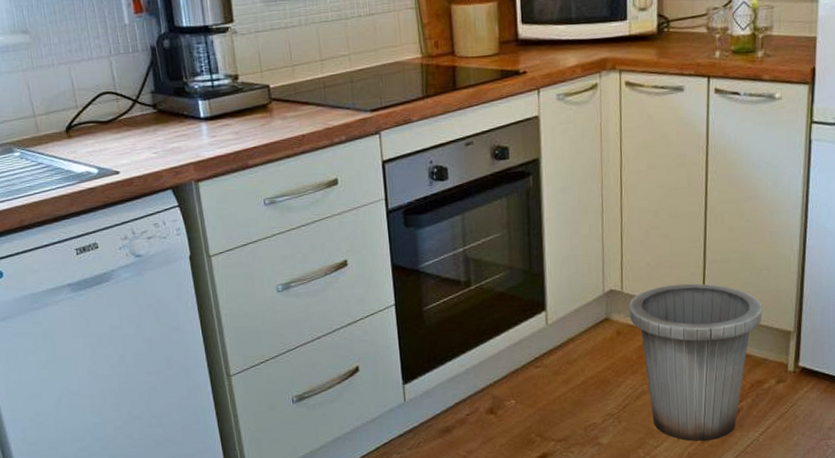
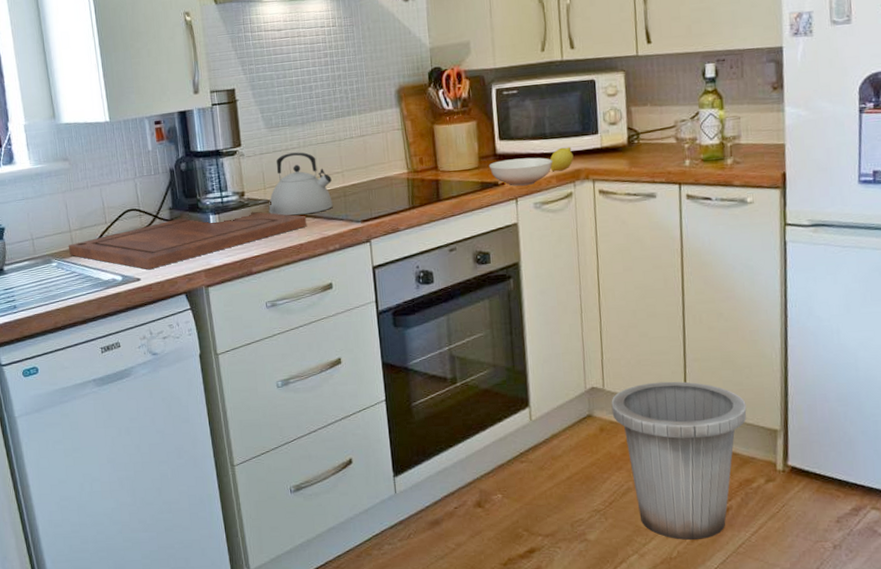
cutting board: none [32,96,310,161] -> present [68,210,307,269]
kettle: none [266,30,338,103] -> present [268,152,333,216]
bowl: none [509,44,579,76] -> present [488,157,553,187]
fruit: none [575,33,600,61] -> present [550,146,574,172]

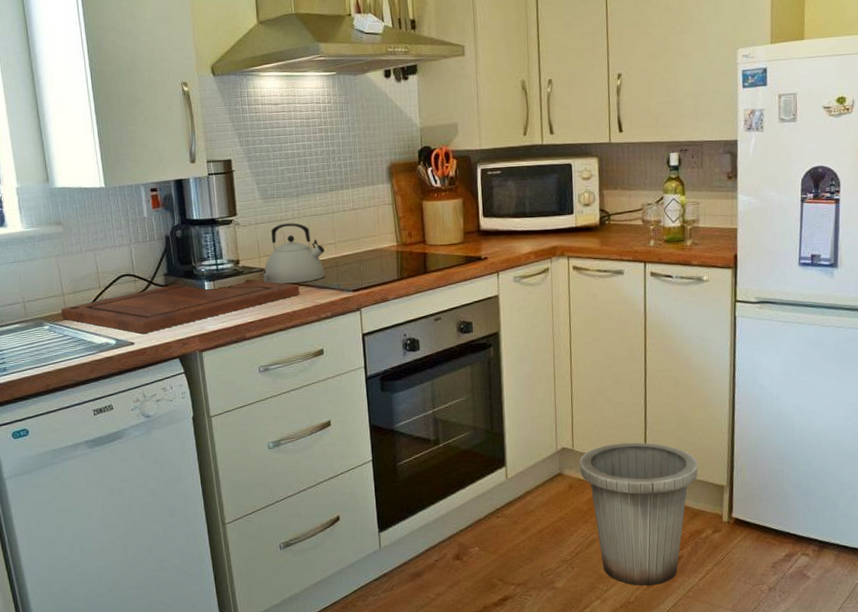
bowl: present [488,157,553,187] -> none [473,234,532,262]
fruit: present [550,146,574,172] -> none [529,225,551,248]

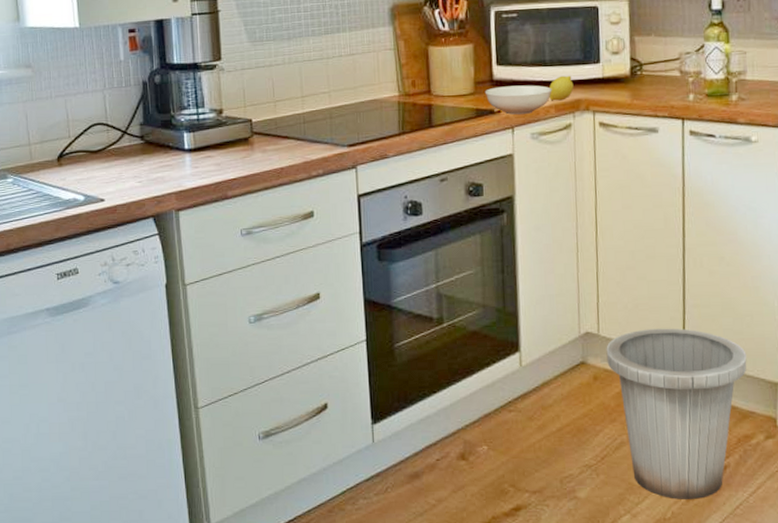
cutting board: present [60,278,300,334] -> none [26,129,289,189]
kettle: present [263,223,325,284] -> none [248,69,318,137]
bowl: none [473,234,532,262] -> present [484,85,552,116]
fruit: none [529,225,551,248] -> present [549,75,574,101]

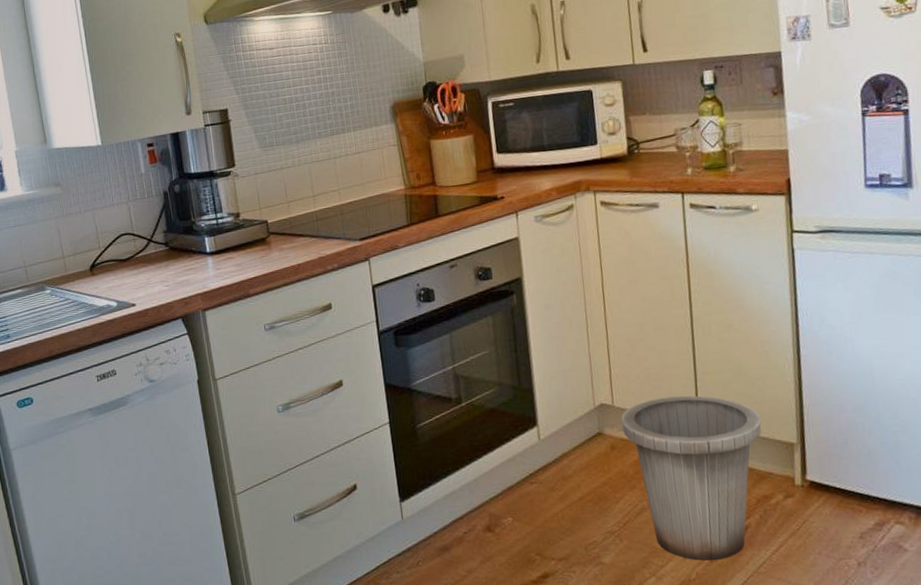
bowl: present [484,85,552,116] -> none [487,170,553,201]
fruit: present [549,75,574,101] -> none [549,158,573,184]

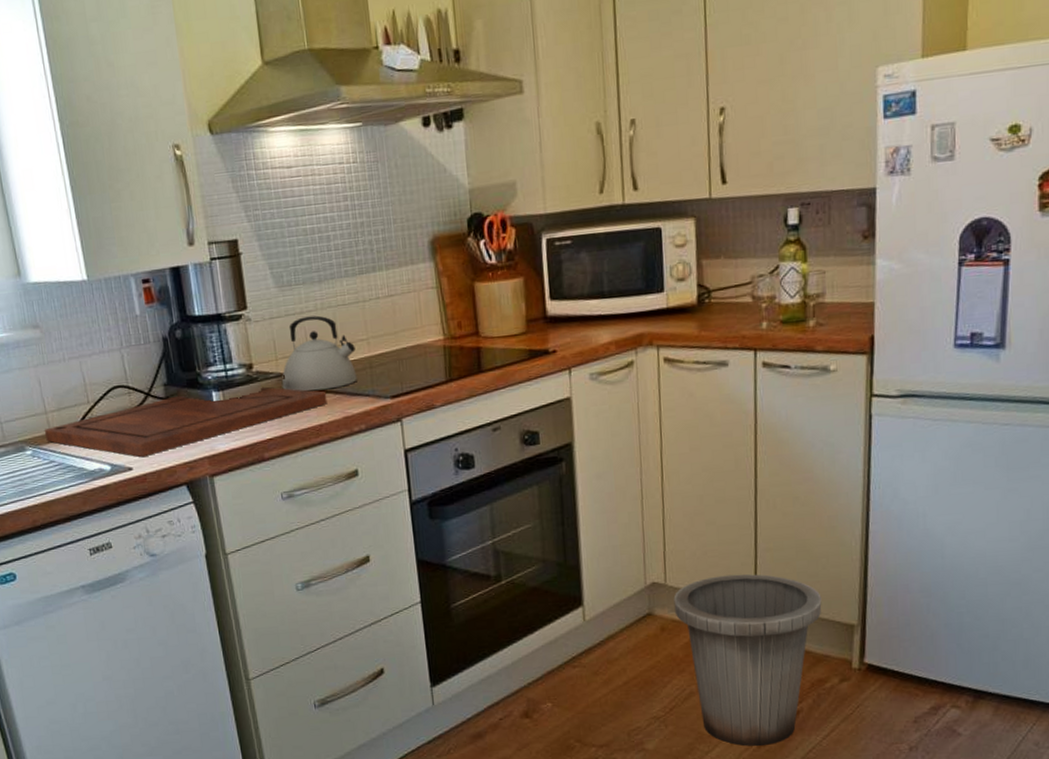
cutting board: none [61,231,304,294] -> present [44,386,328,457]
kettle: none [264,170,330,236] -> present [282,315,357,392]

